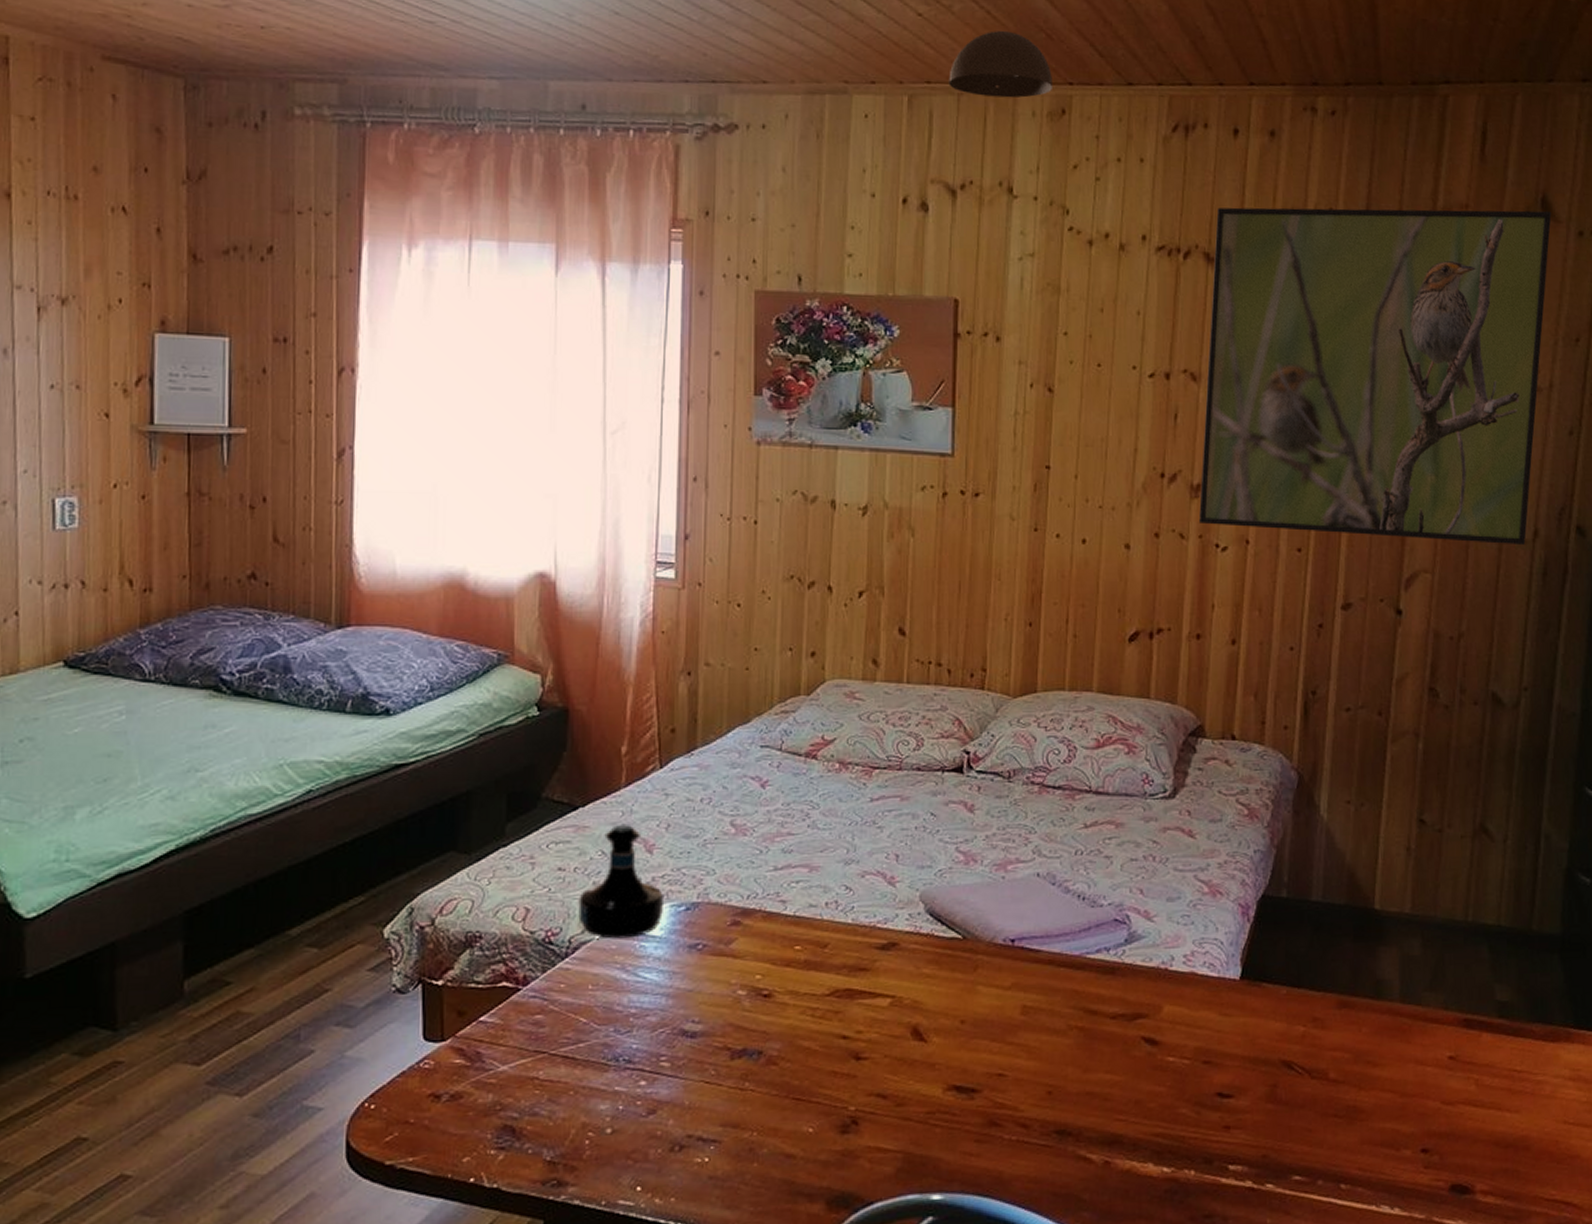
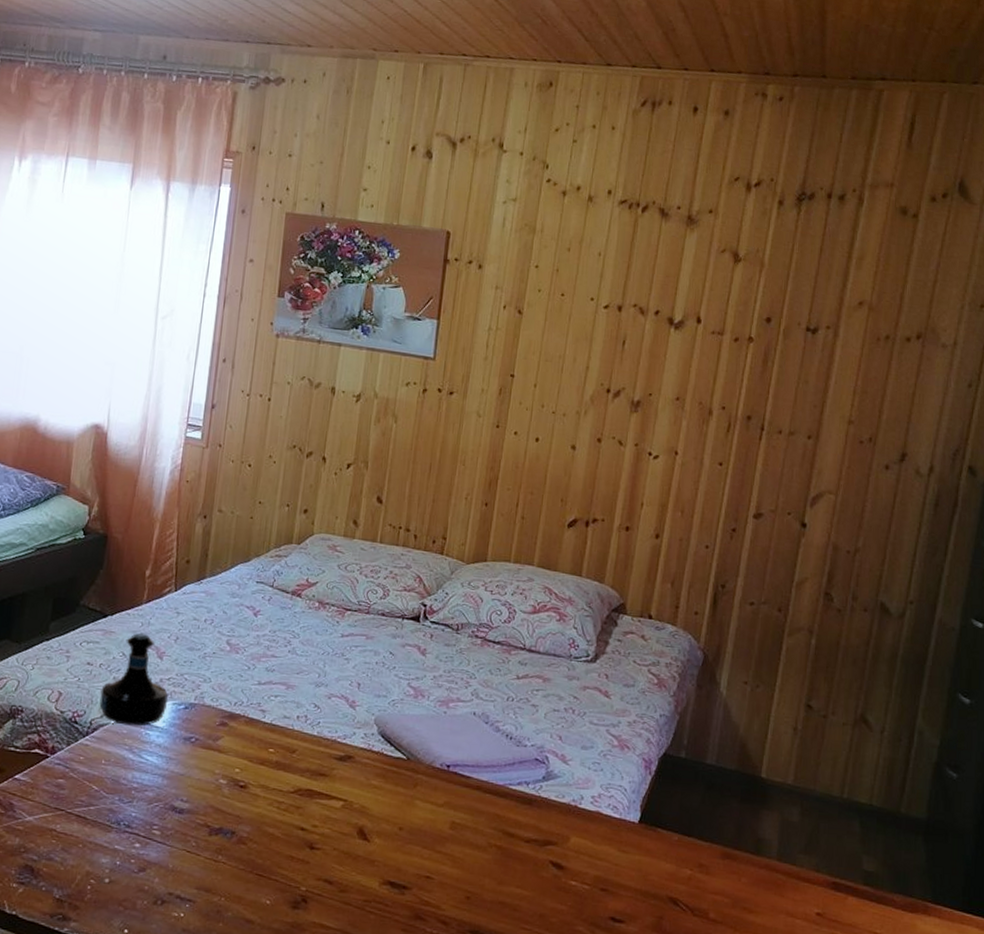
pendant lamp: present [948,30,1052,98] -> none [458,14,544,71]
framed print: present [1198,207,1552,546] -> none [635,171,967,479]

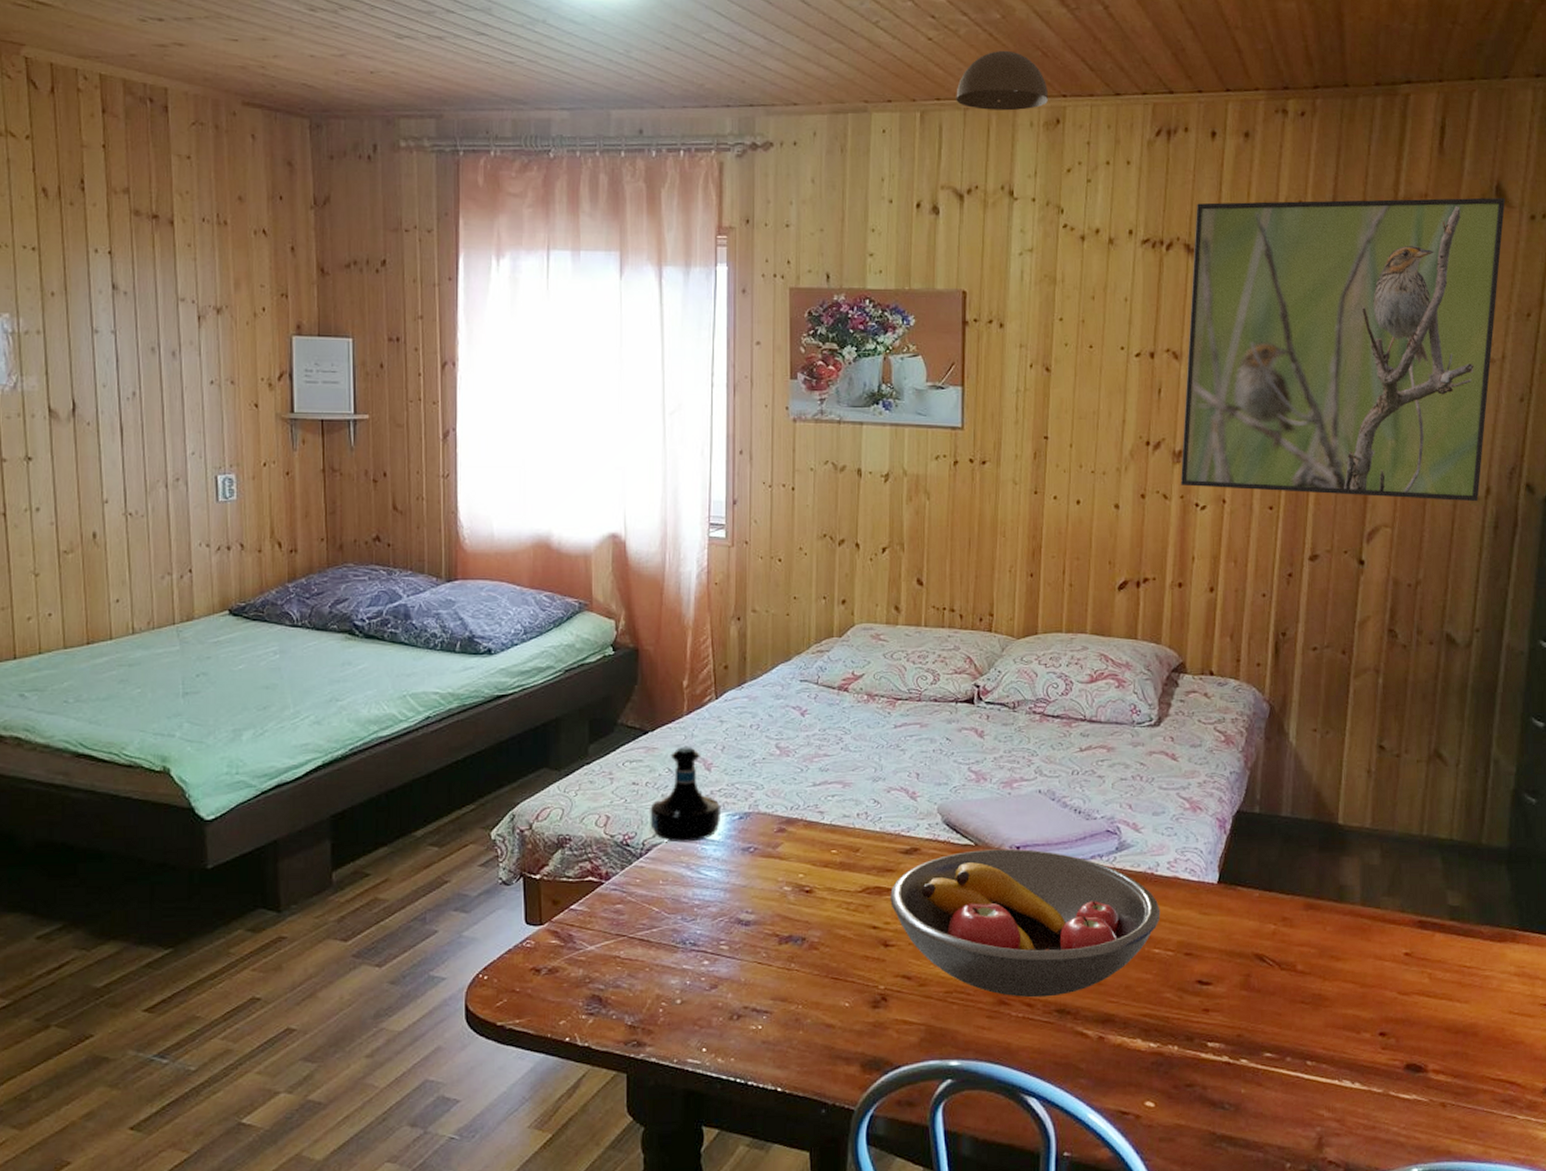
fruit bowl: none [320,764,581,917] -> present [890,849,1161,998]
pendant lamp: none [458,14,544,71] -> present [956,50,1048,111]
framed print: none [635,171,967,479] -> present [1180,197,1505,502]

